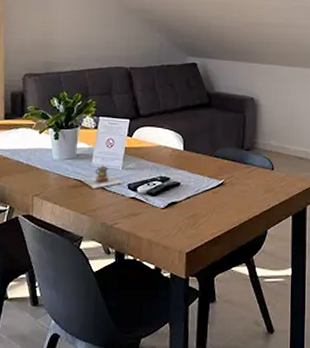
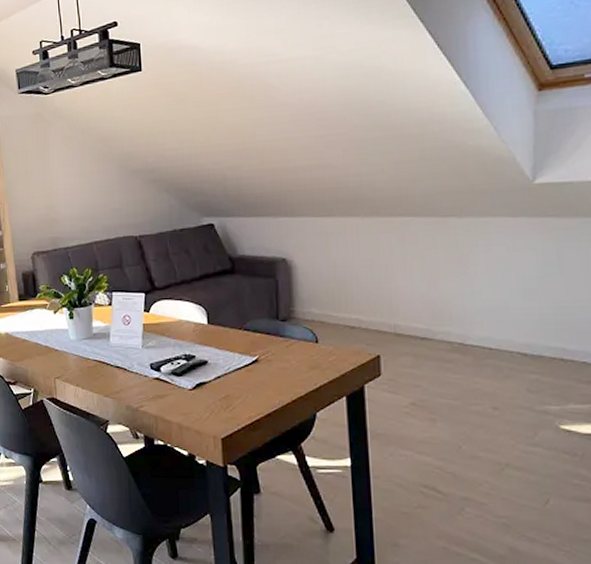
teapot: present [81,165,123,188] -> none [101,344,145,369]

